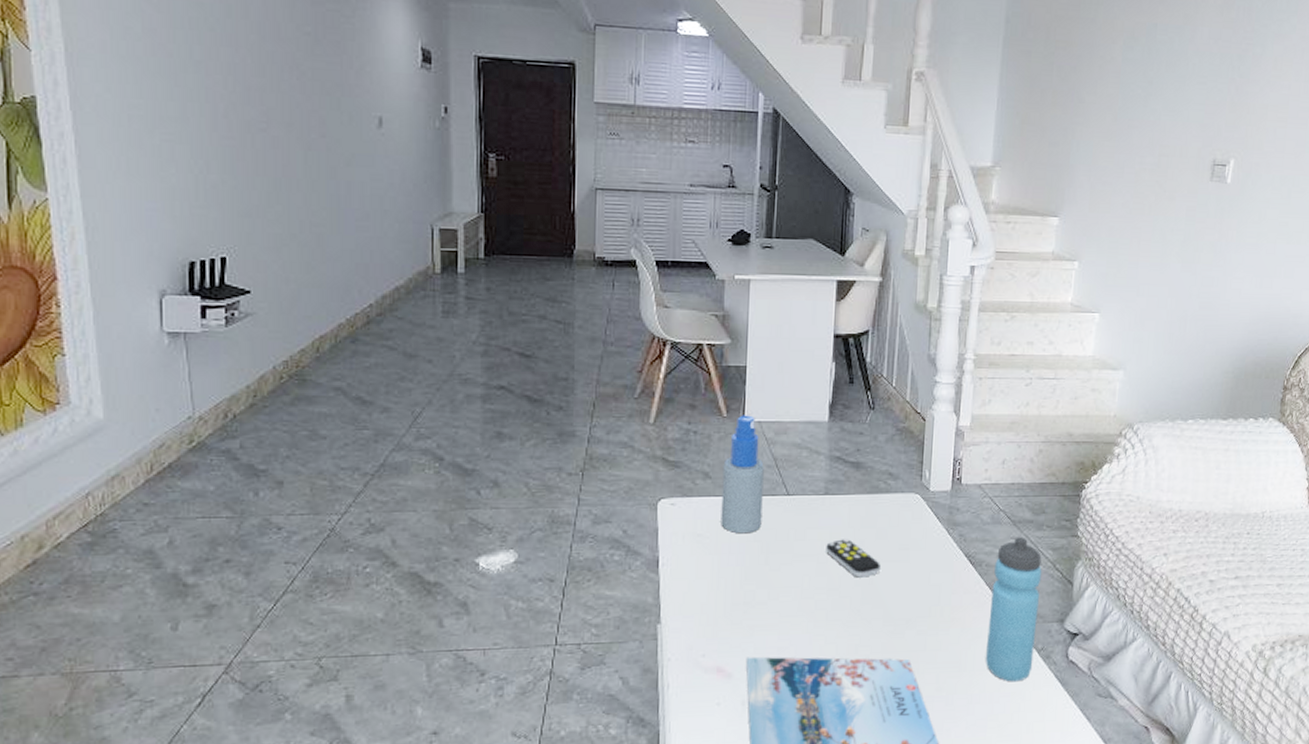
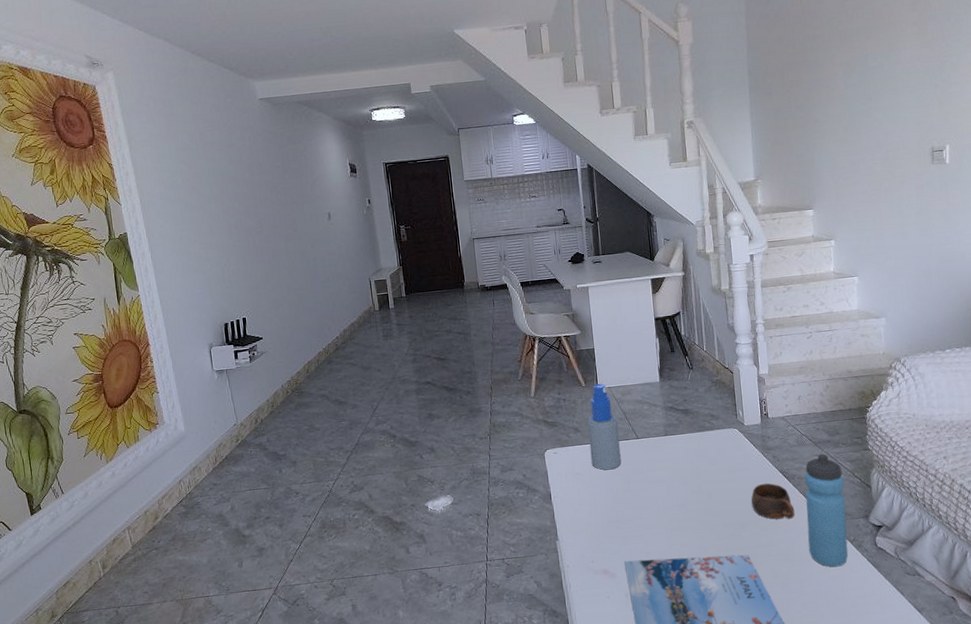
remote control: present [826,539,880,578] -> none [671,467,715,496]
cup: none [923,568,976,617] -> present [751,483,795,519]

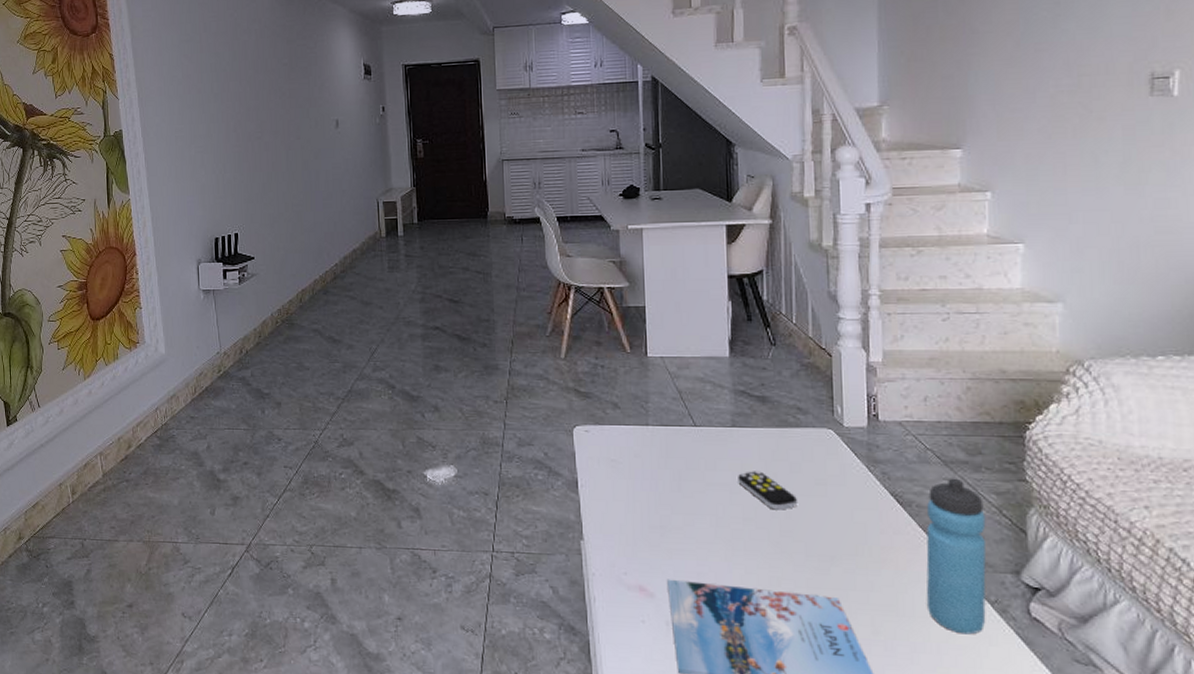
spray bottle: present [587,383,622,470] -> none [630,351,672,461]
remote control: none [671,467,715,496] -> present [738,471,797,510]
cup: present [751,483,795,519] -> none [846,506,910,559]

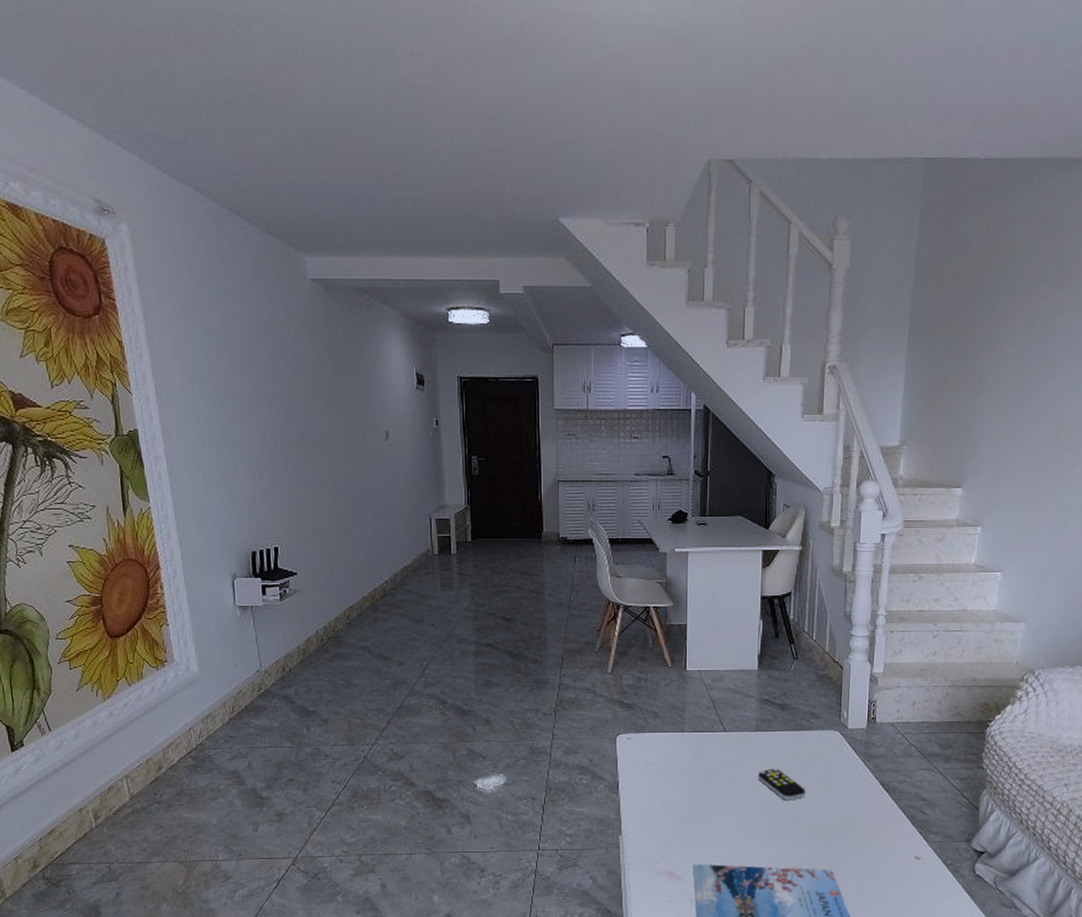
water bottle: present [926,478,987,635] -> none [899,768,950,892]

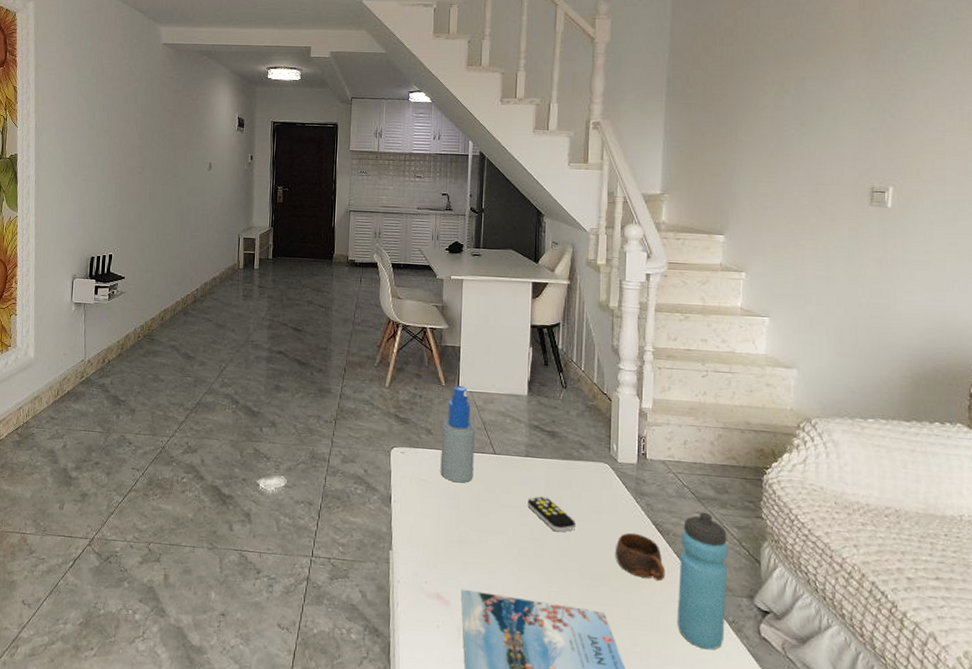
spray bottle: none [669,665,704,763] -> present [440,385,475,483]
cup: none [843,794,891,835] -> present [615,532,665,581]
water bottle: none [899,768,950,892] -> present [676,512,728,650]

